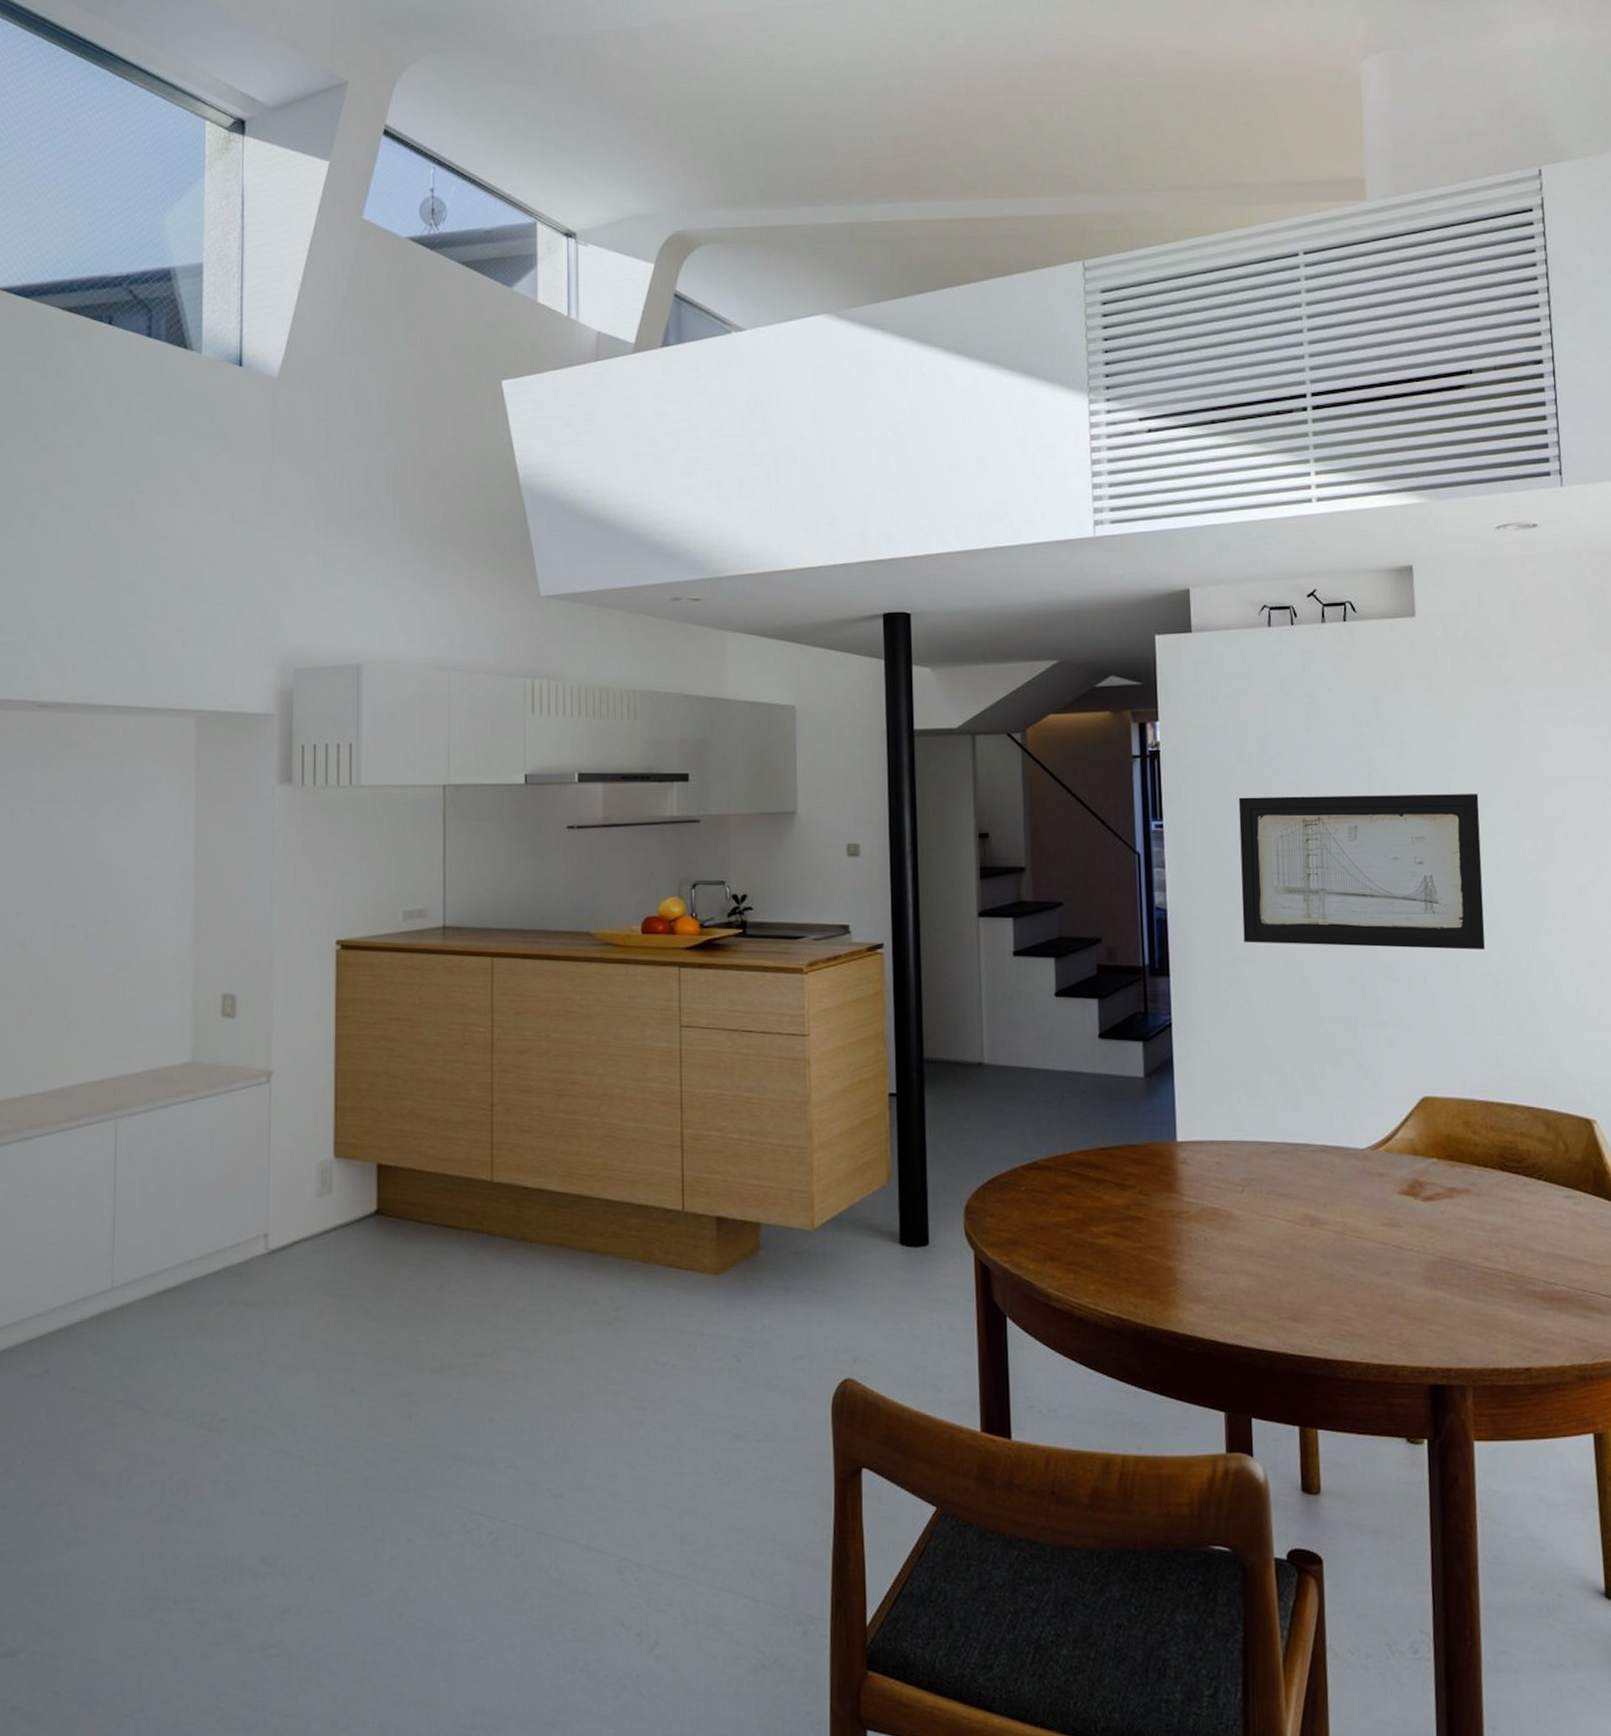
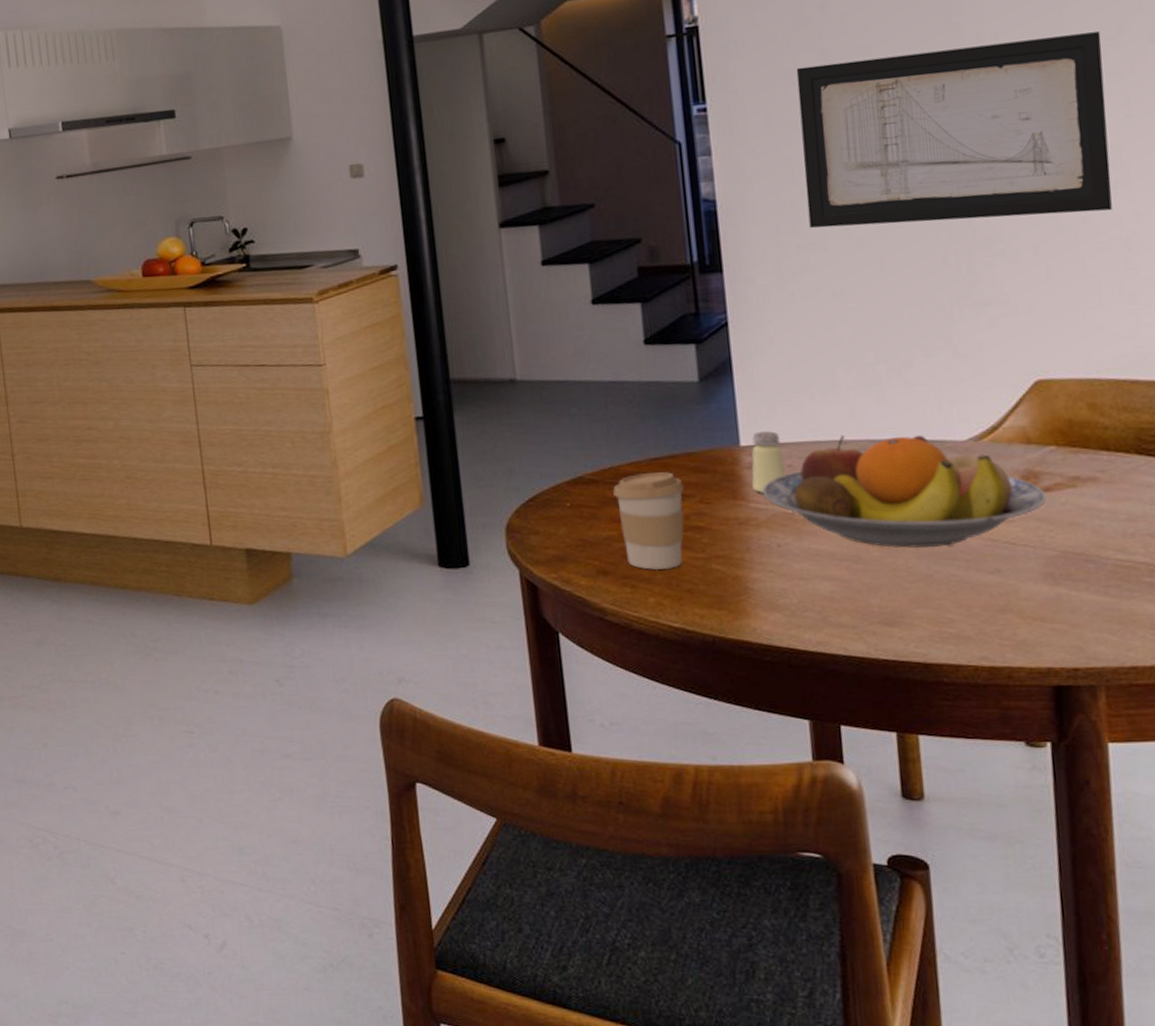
coffee cup: none [1064,1162,1126,1257] -> present [613,472,684,570]
saltshaker: none [1185,1128,1215,1189] -> present [752,430,786,494]
fruit bowl: none [1193,1136,1429,1248] -> present [762,434,1047,549]

